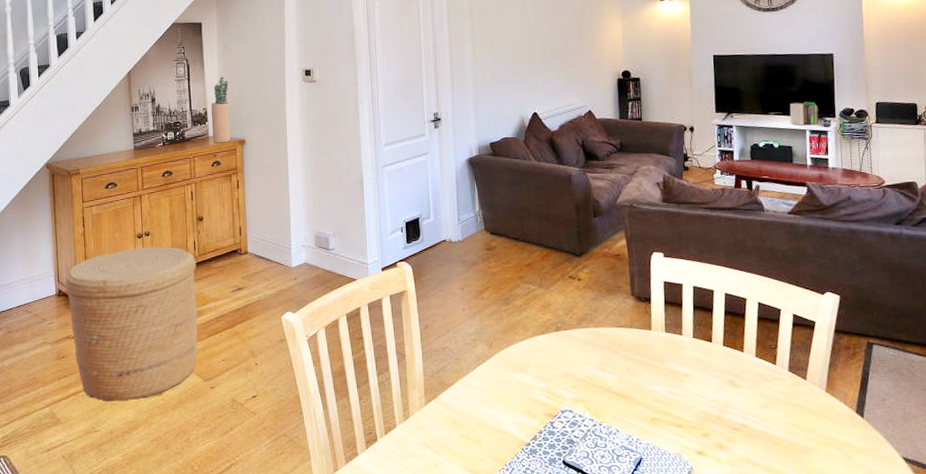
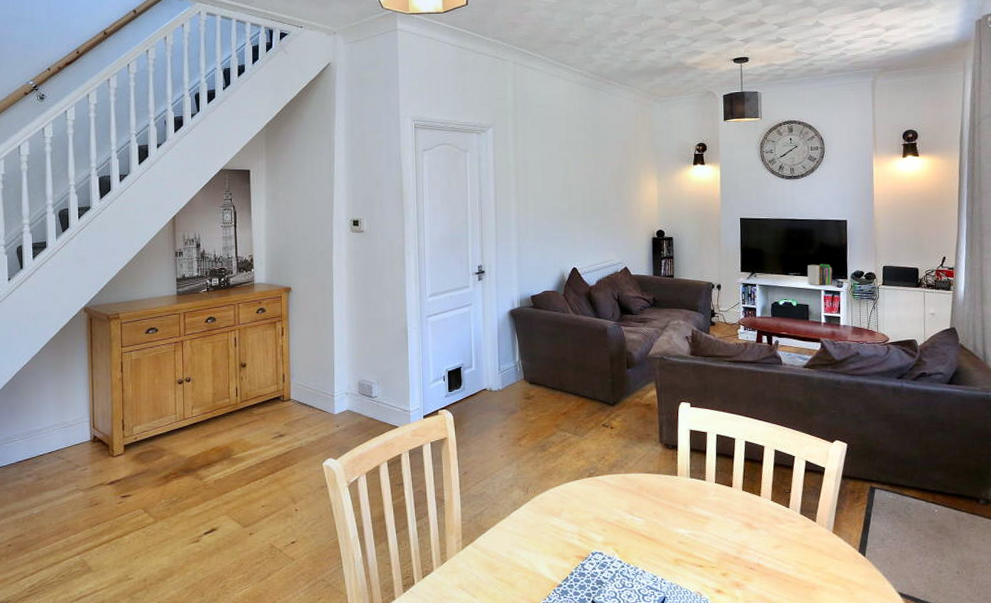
woven basket: present [64,246,198,402] -> none [100,393,238,549]
vase: present [210,76,231,144] -> none [257,223,277,291]

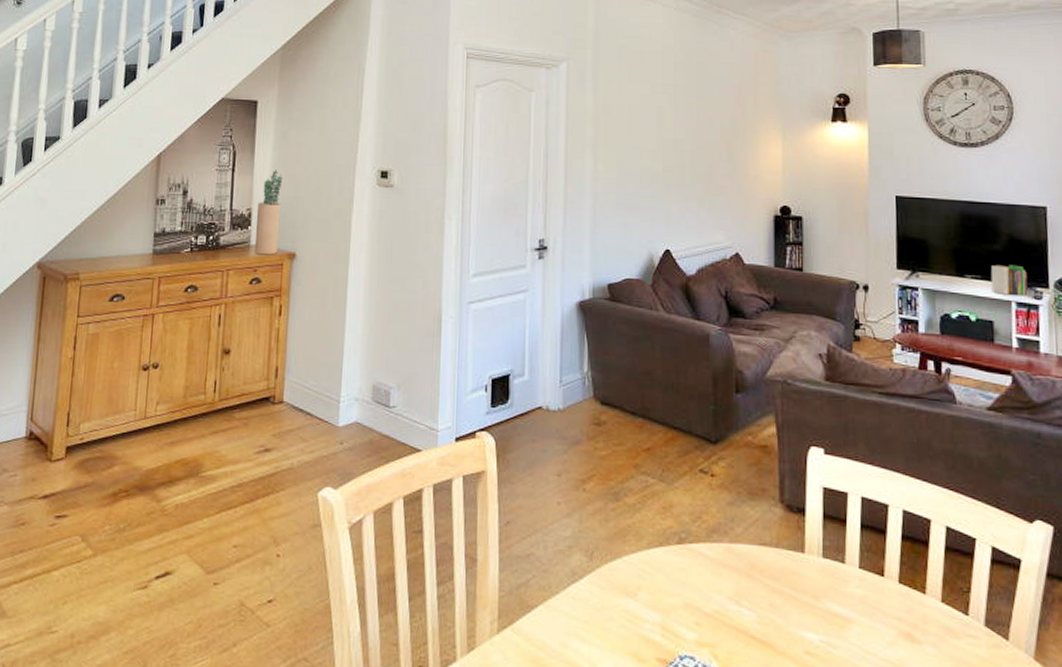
vase: none [257,223,277,291] -> present [254,169,283,256]

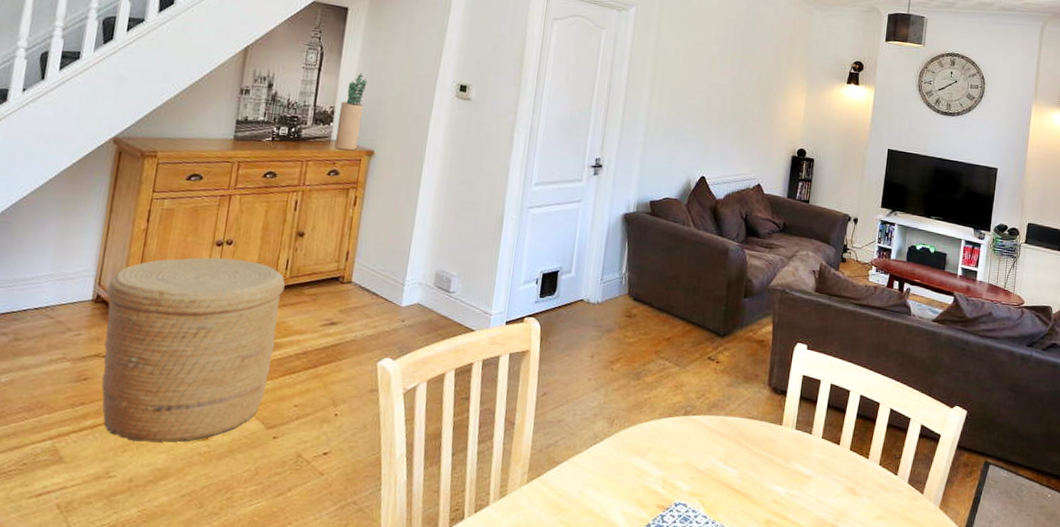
woven basket: none [38,383,214,592] -> present [101,257,285,442]
books: present [990,264,1028,297] -> none [948,210,976,237]

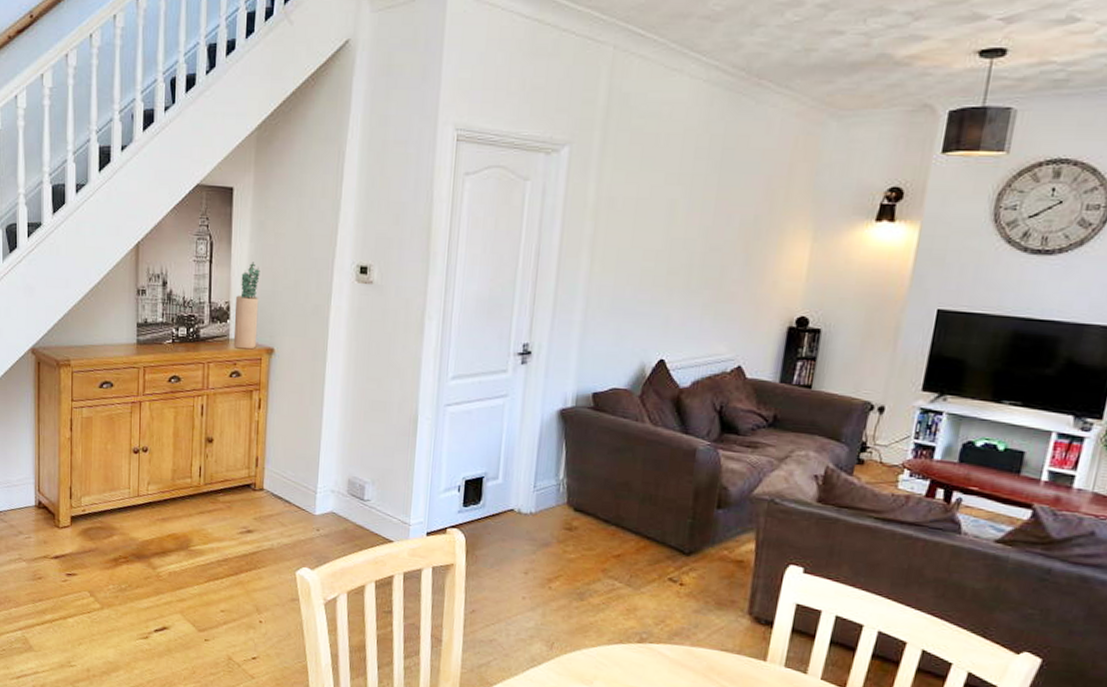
woven basket: present [101,257,285,442] -> none [45,464,200,639]

